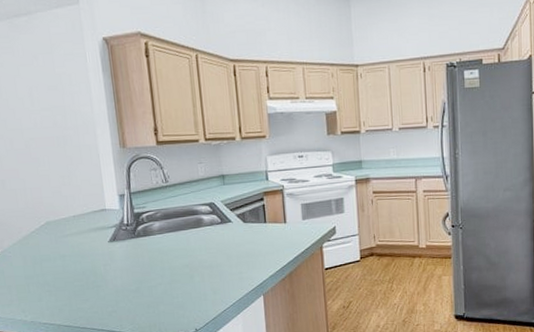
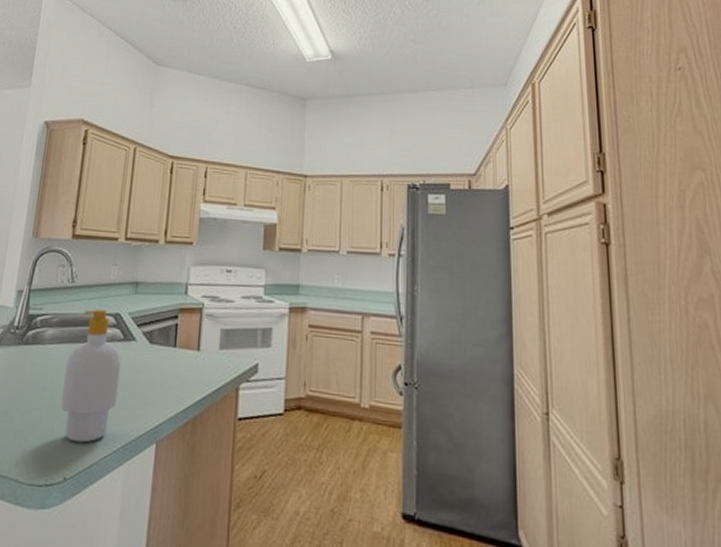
soap bottle: none [177,200,226,304] -> present [61,309,121,443]

